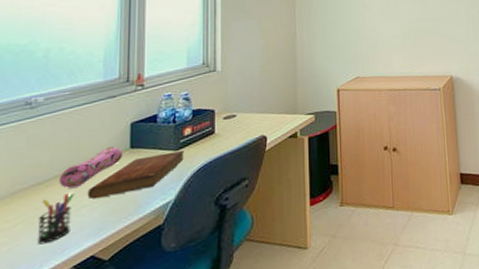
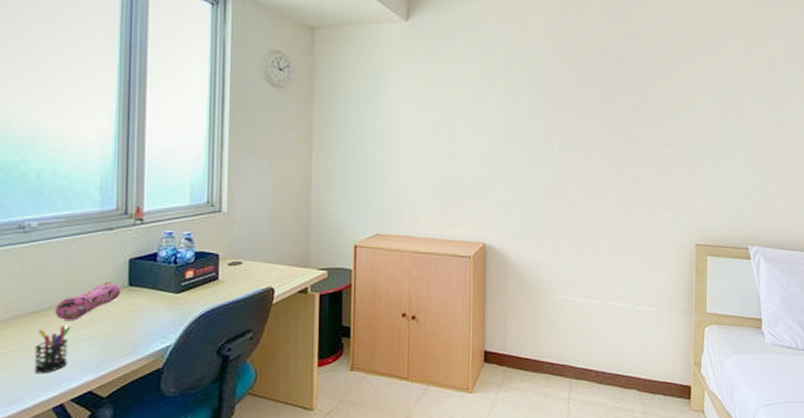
bible: present [87,150,185,200] -> none [84,293,187,335]

